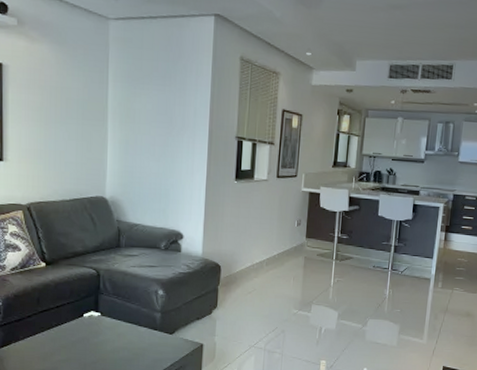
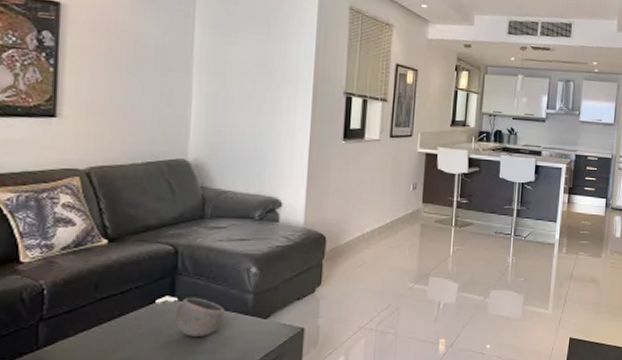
bowl: none [99,313,138,346] -> present [175,297,225,337]

